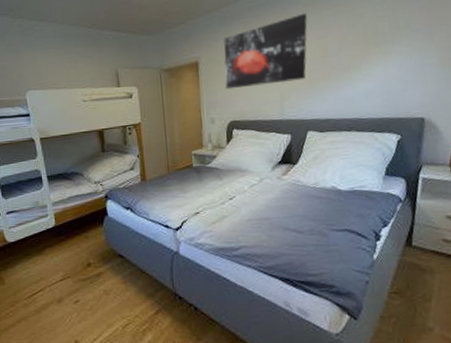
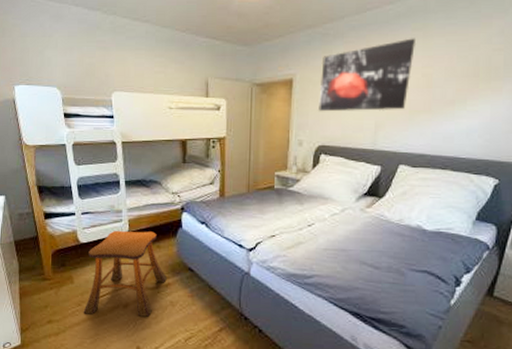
stool: none [17,222,98,314] -> present [83,230,167,317]

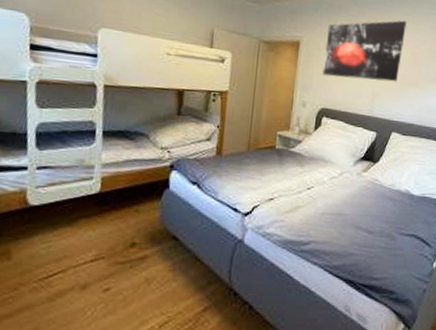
stool: present [83,230,167,317] -> none [19,190,144,301]

